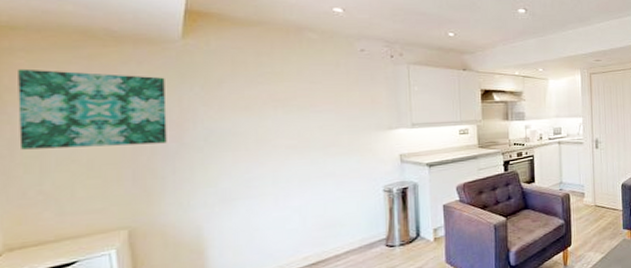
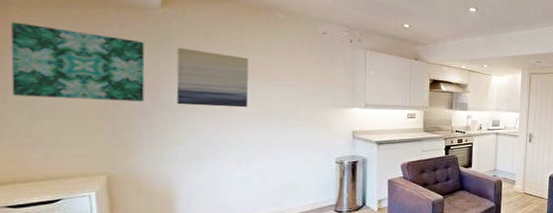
wall art: none [202,81,283,143] -> present [176,48,249,108]

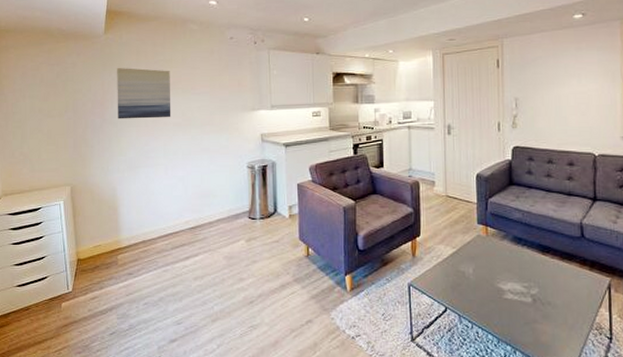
wall art: present [11,21,145,102] -> none [10,61,95,121]

